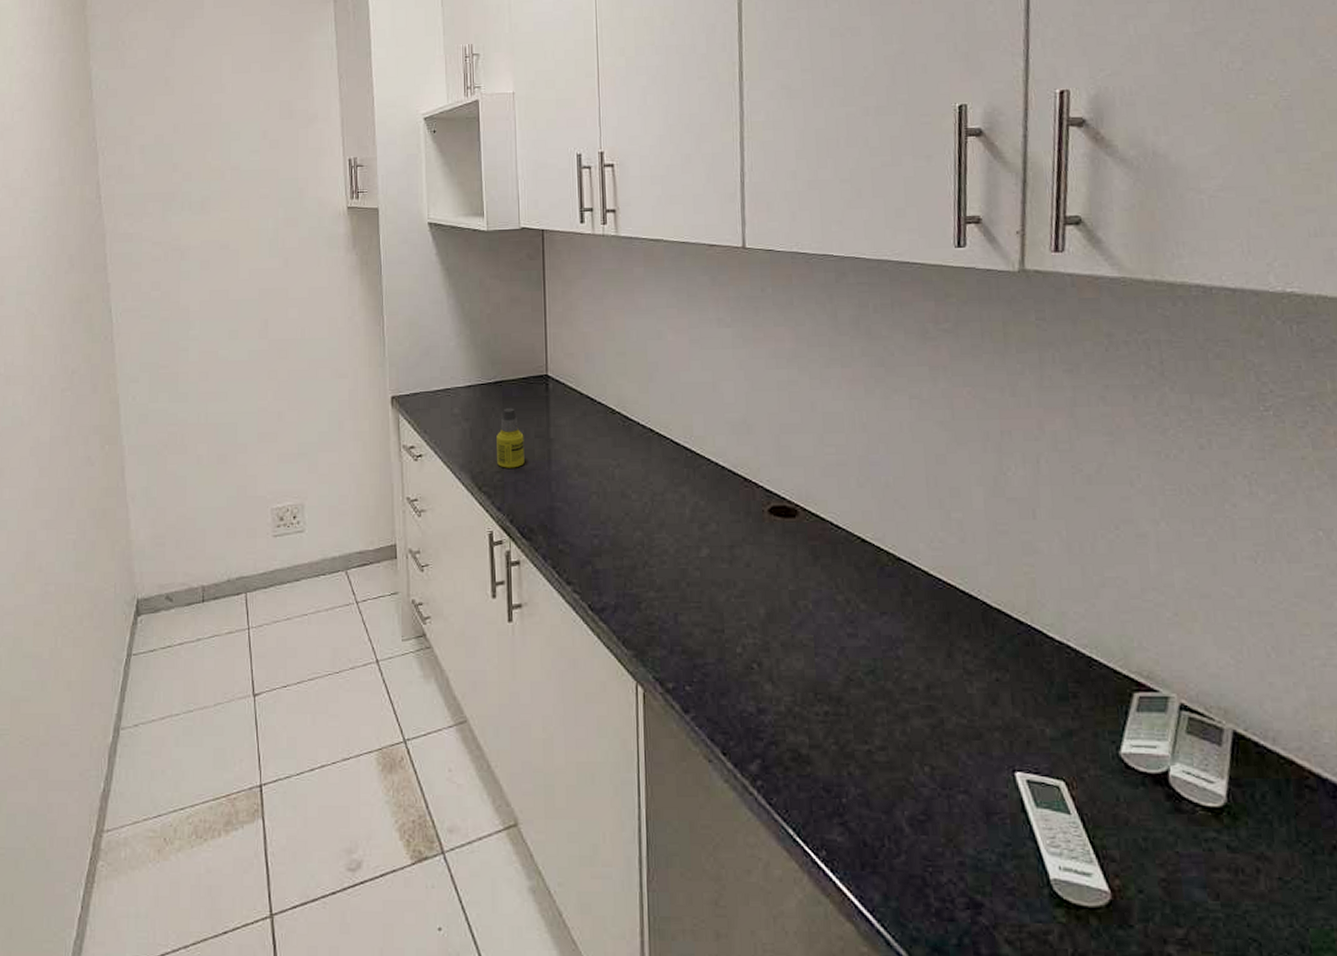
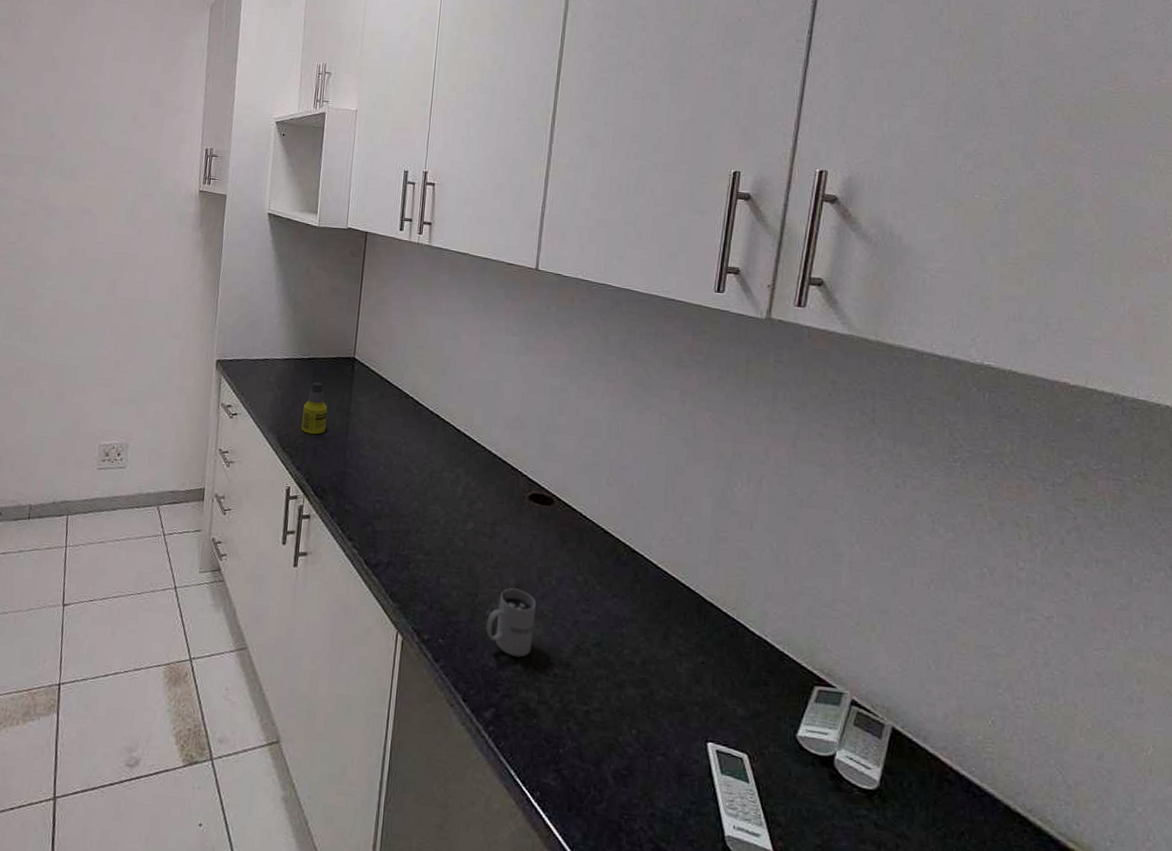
mug: none [738,594,795,697] -> present [486,566,537,657]

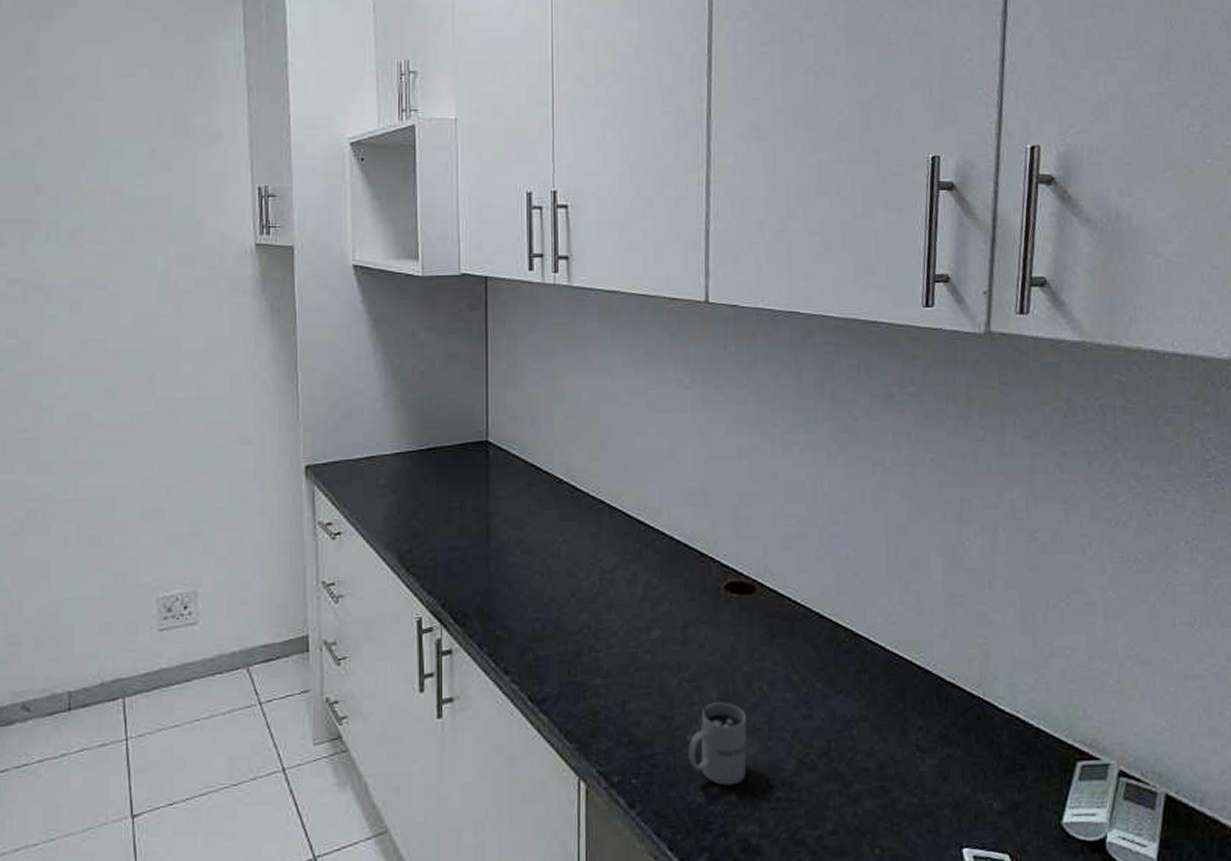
bottle: present [301,382,328,435] -> none [428,478,460,546]

